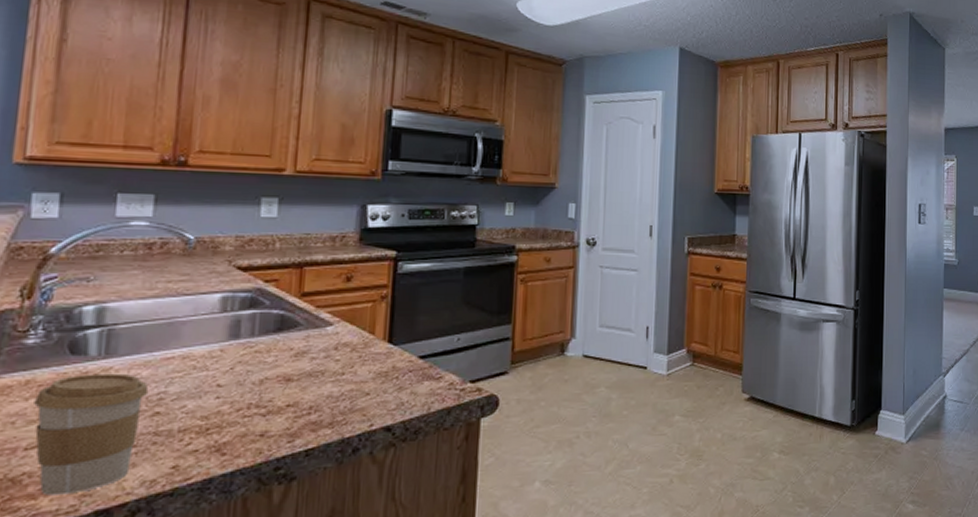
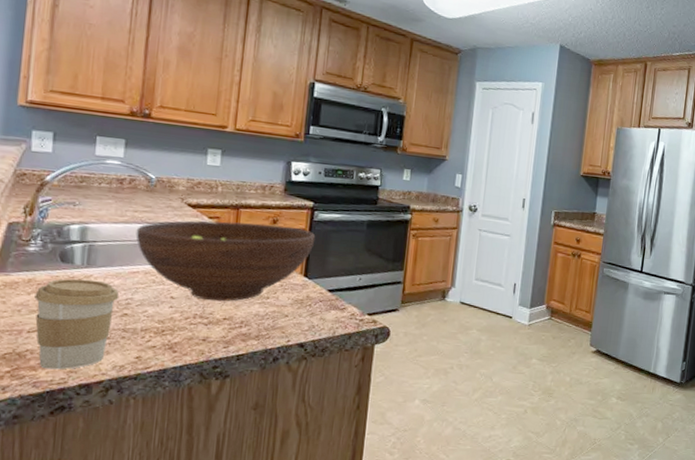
fruit bowl: none [169,283,401,385] -> present [136,221,316,302]

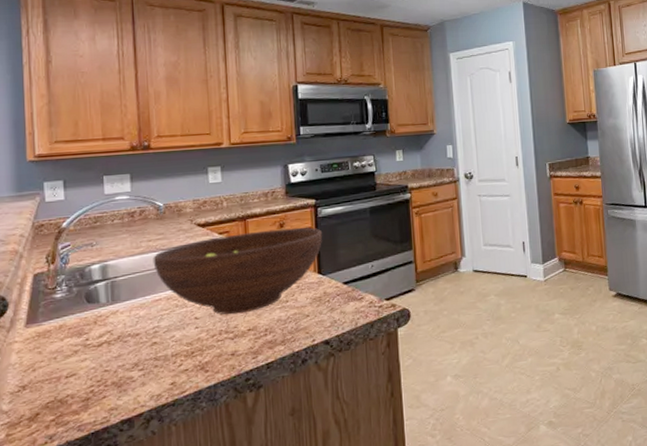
coffee cup: present [34,278,119,370] -> none [67,314,147,411]

